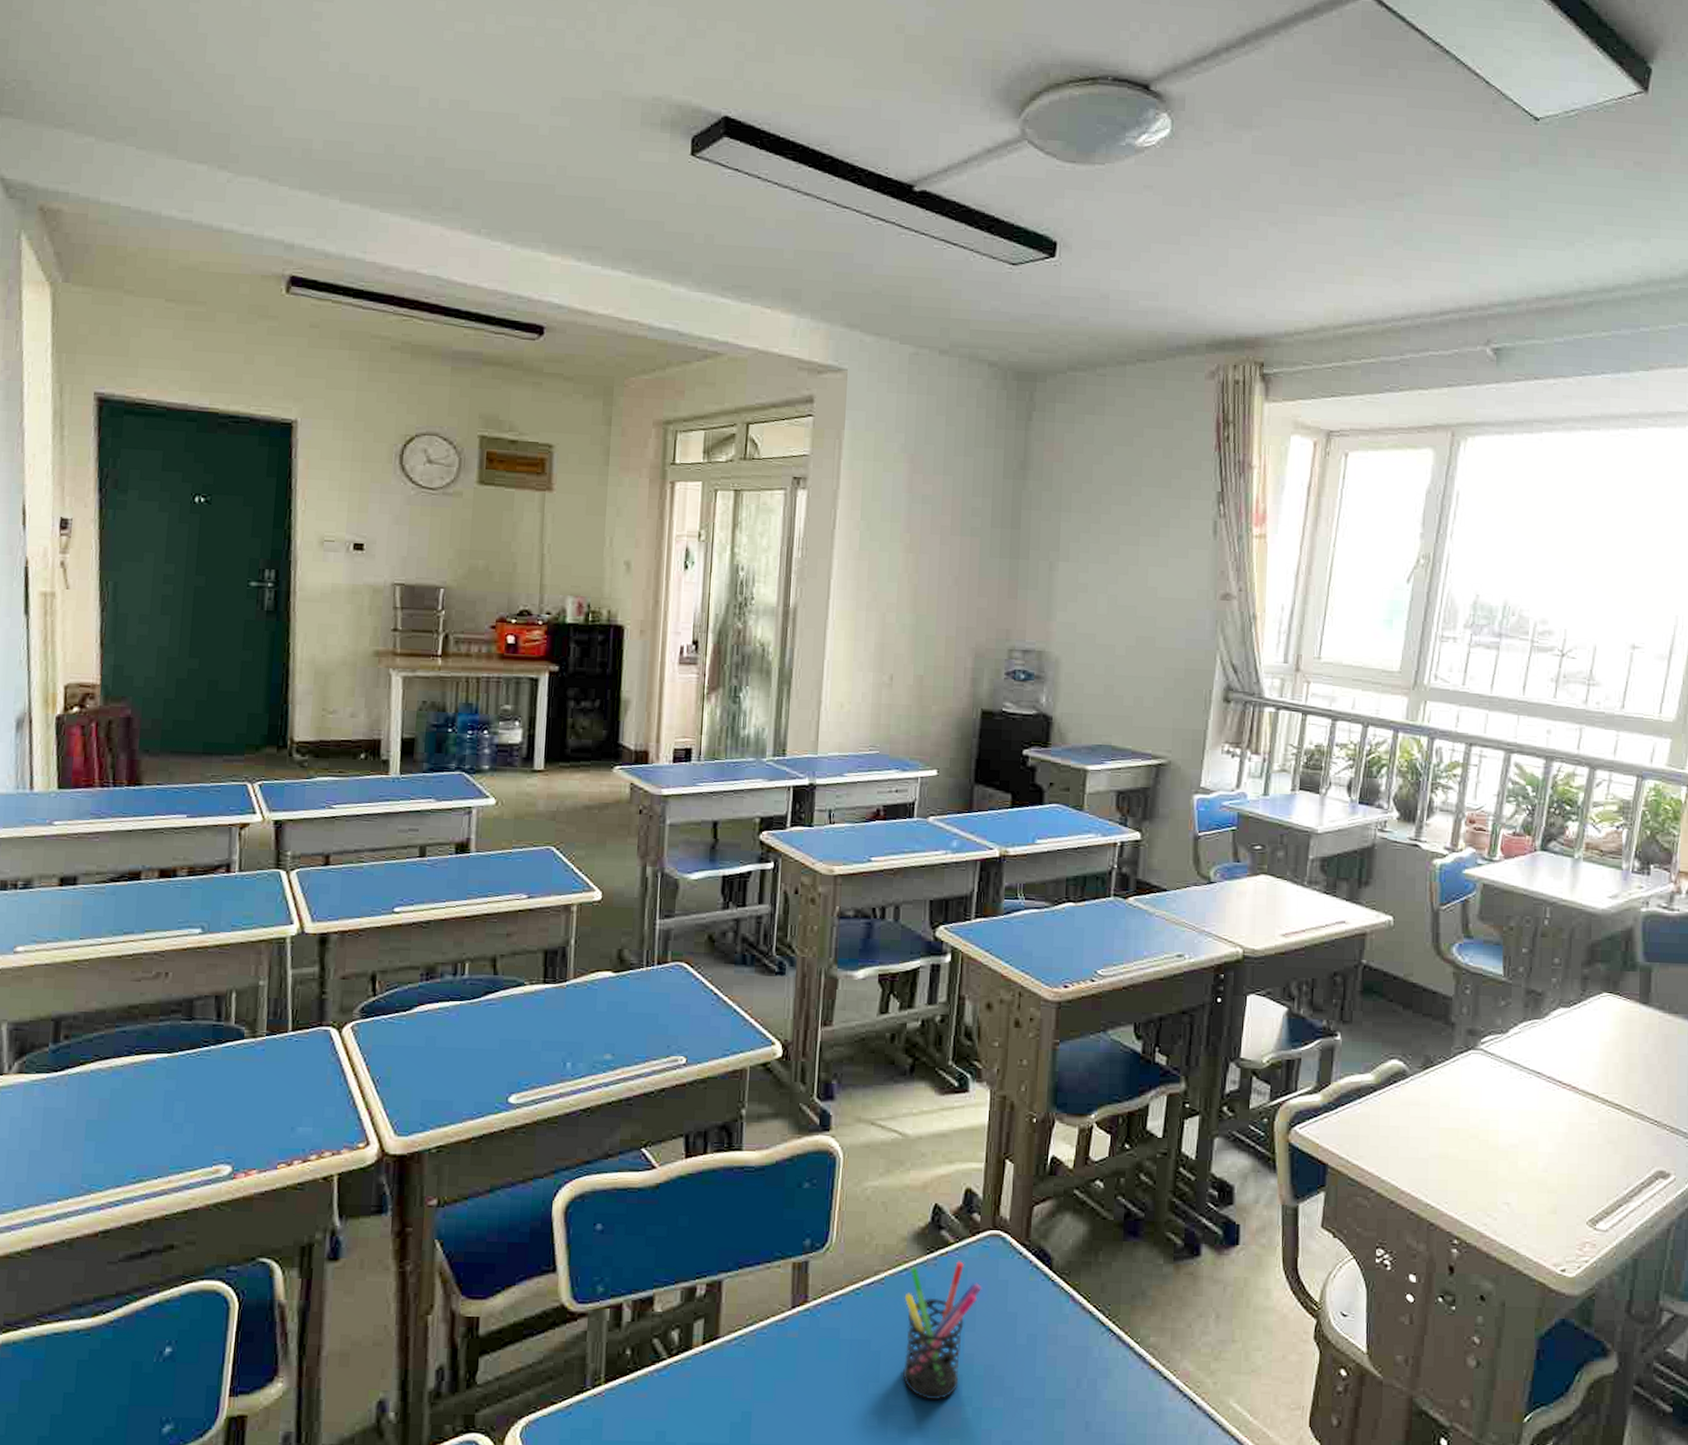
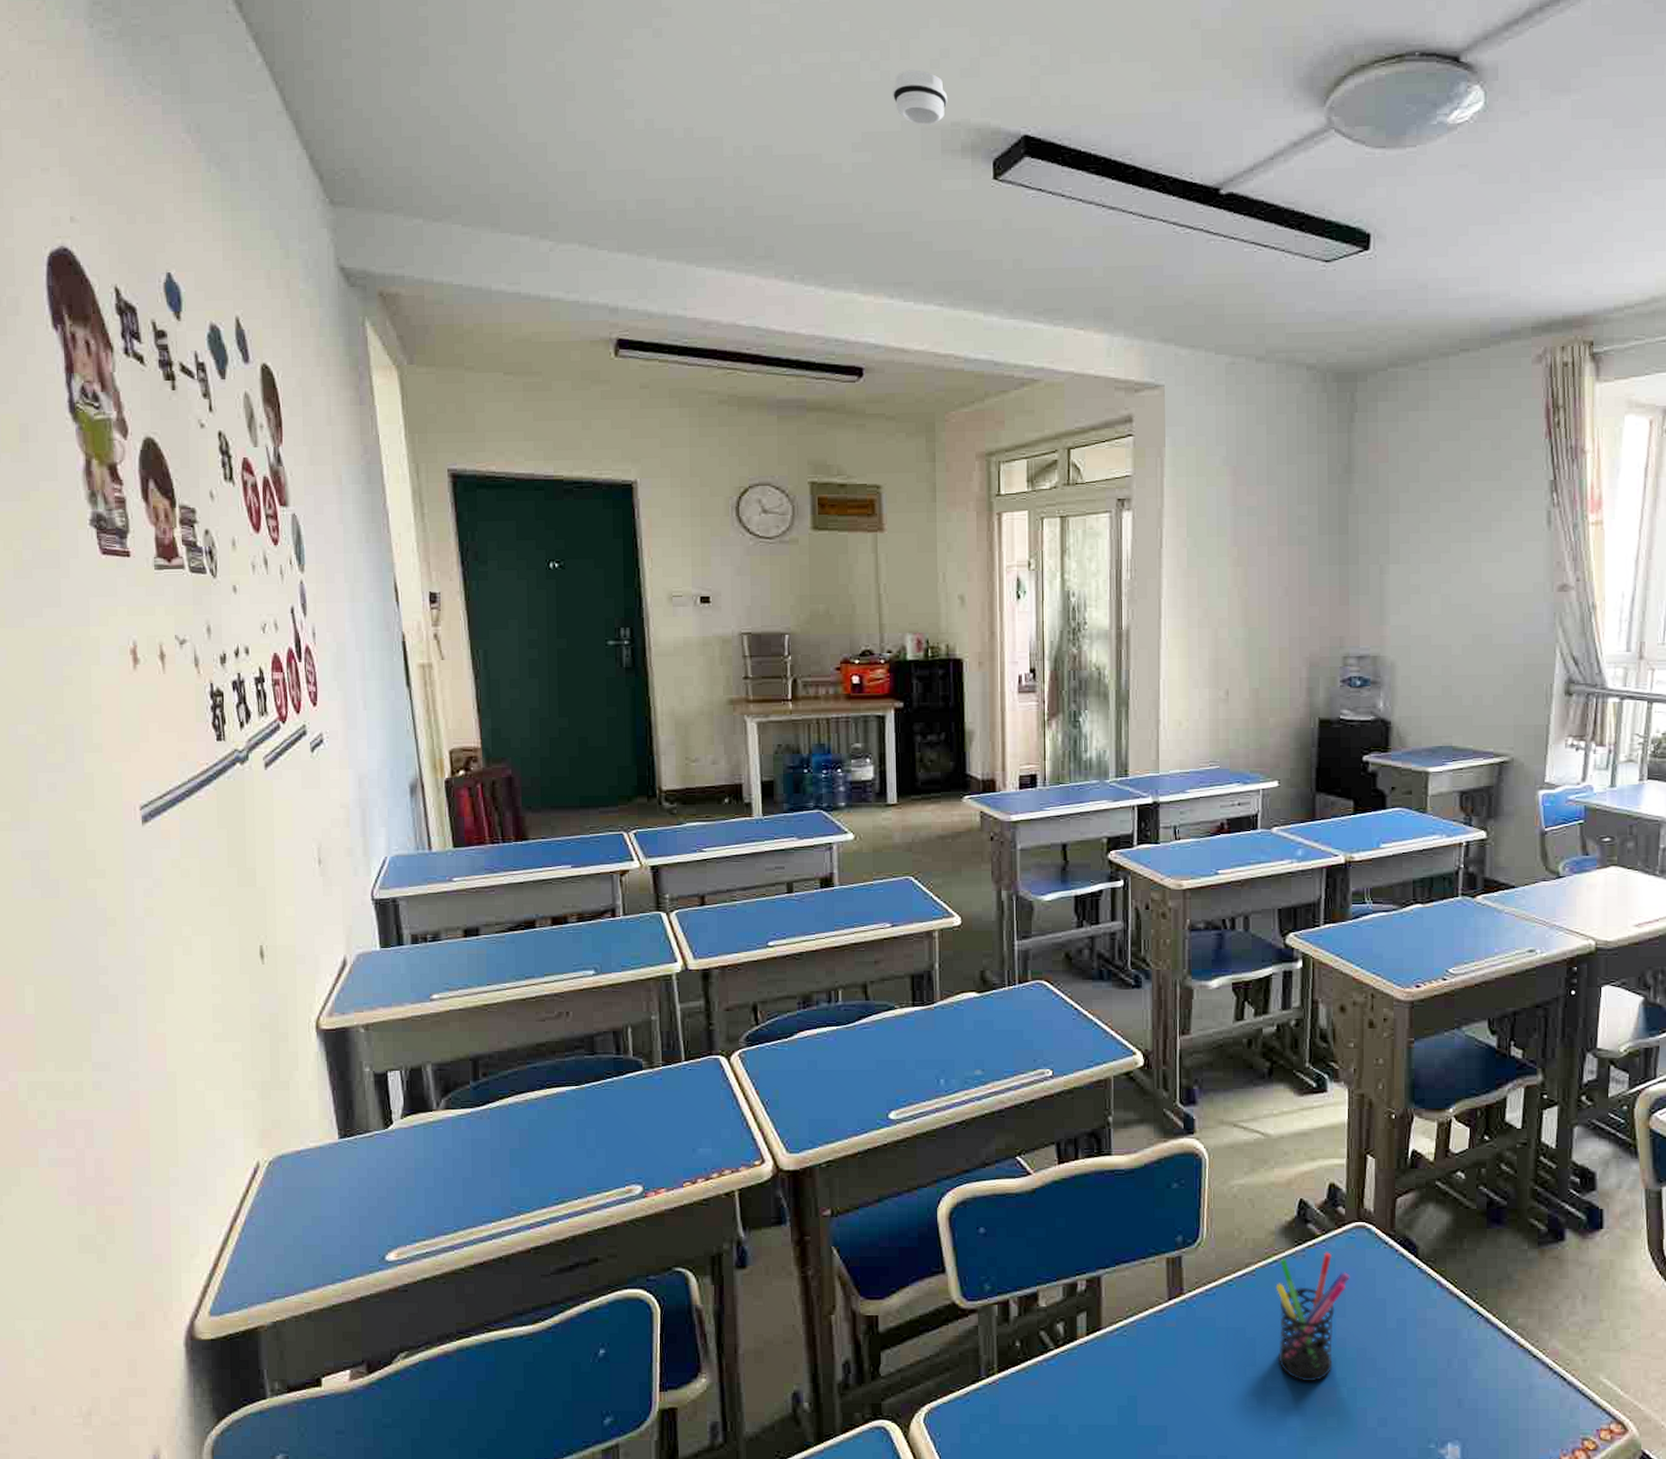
smoke detector: none [596,42,651,97] -> present [893,69,948,125]

